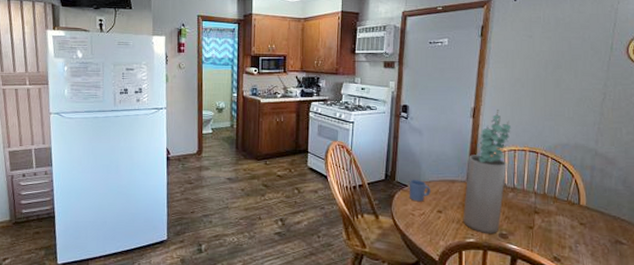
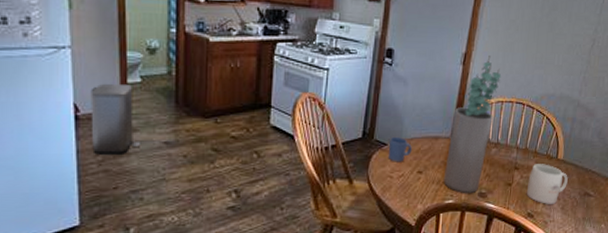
pedal bin: none [177,134,212,187] -> present [91,84,142,155]
mug: none [549,209,594,250] -> present [526,164,568,204]

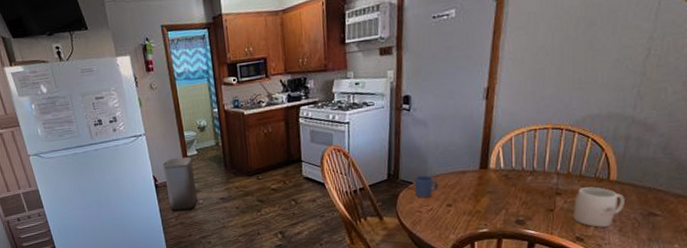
vase: present [443,56,502,194] -> none [475,86,532,223]

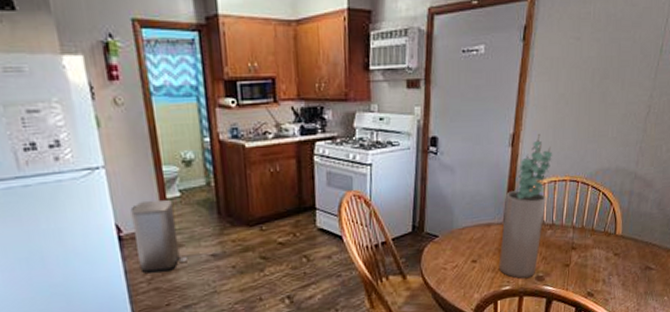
mug: present [414,174,439,198] -> none [440,227,464,254]
vase: none [475,86,532,223] -> present [498,134,553,279]
mug: present [572,187,625,227] -> none [585,241,628,282]

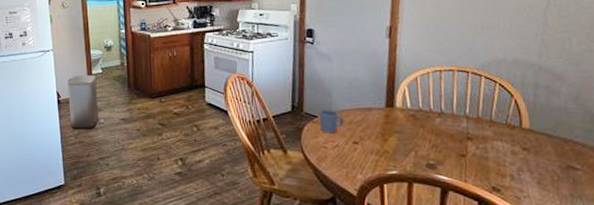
mug: none [440,227,464,254] -> present [319,109,344,134]
vase: present [498,134,553,279] -> none [382,27,436,165]

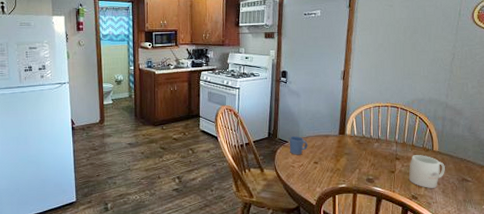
pedal bin: present [67,75,105,130] -> none [81,105,114,153]
mug: none [486,134,541,178] -> present [408,155,445,188]

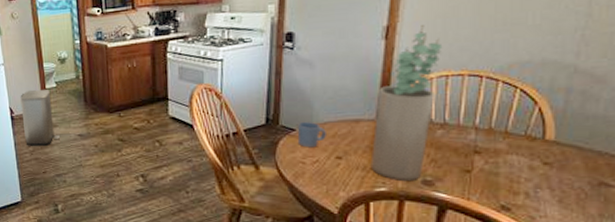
pedal bin: none [81,105,114,153] -> present [20,90,61,146]
vase: none [335,72,376,180] -> present [370,25,443,182]
mug: present [408,155,445,188] -> none [496,146,566,196]

